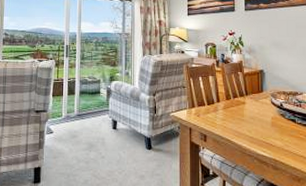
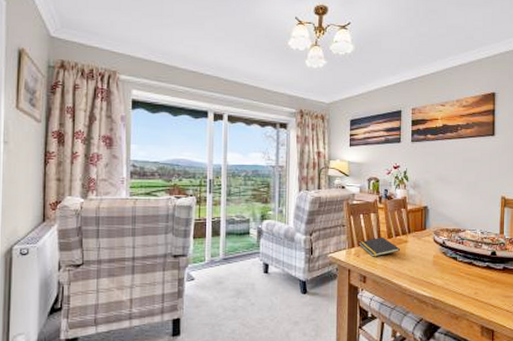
notepad: none [198,98,238,117] -> present [358,236,400,257]

